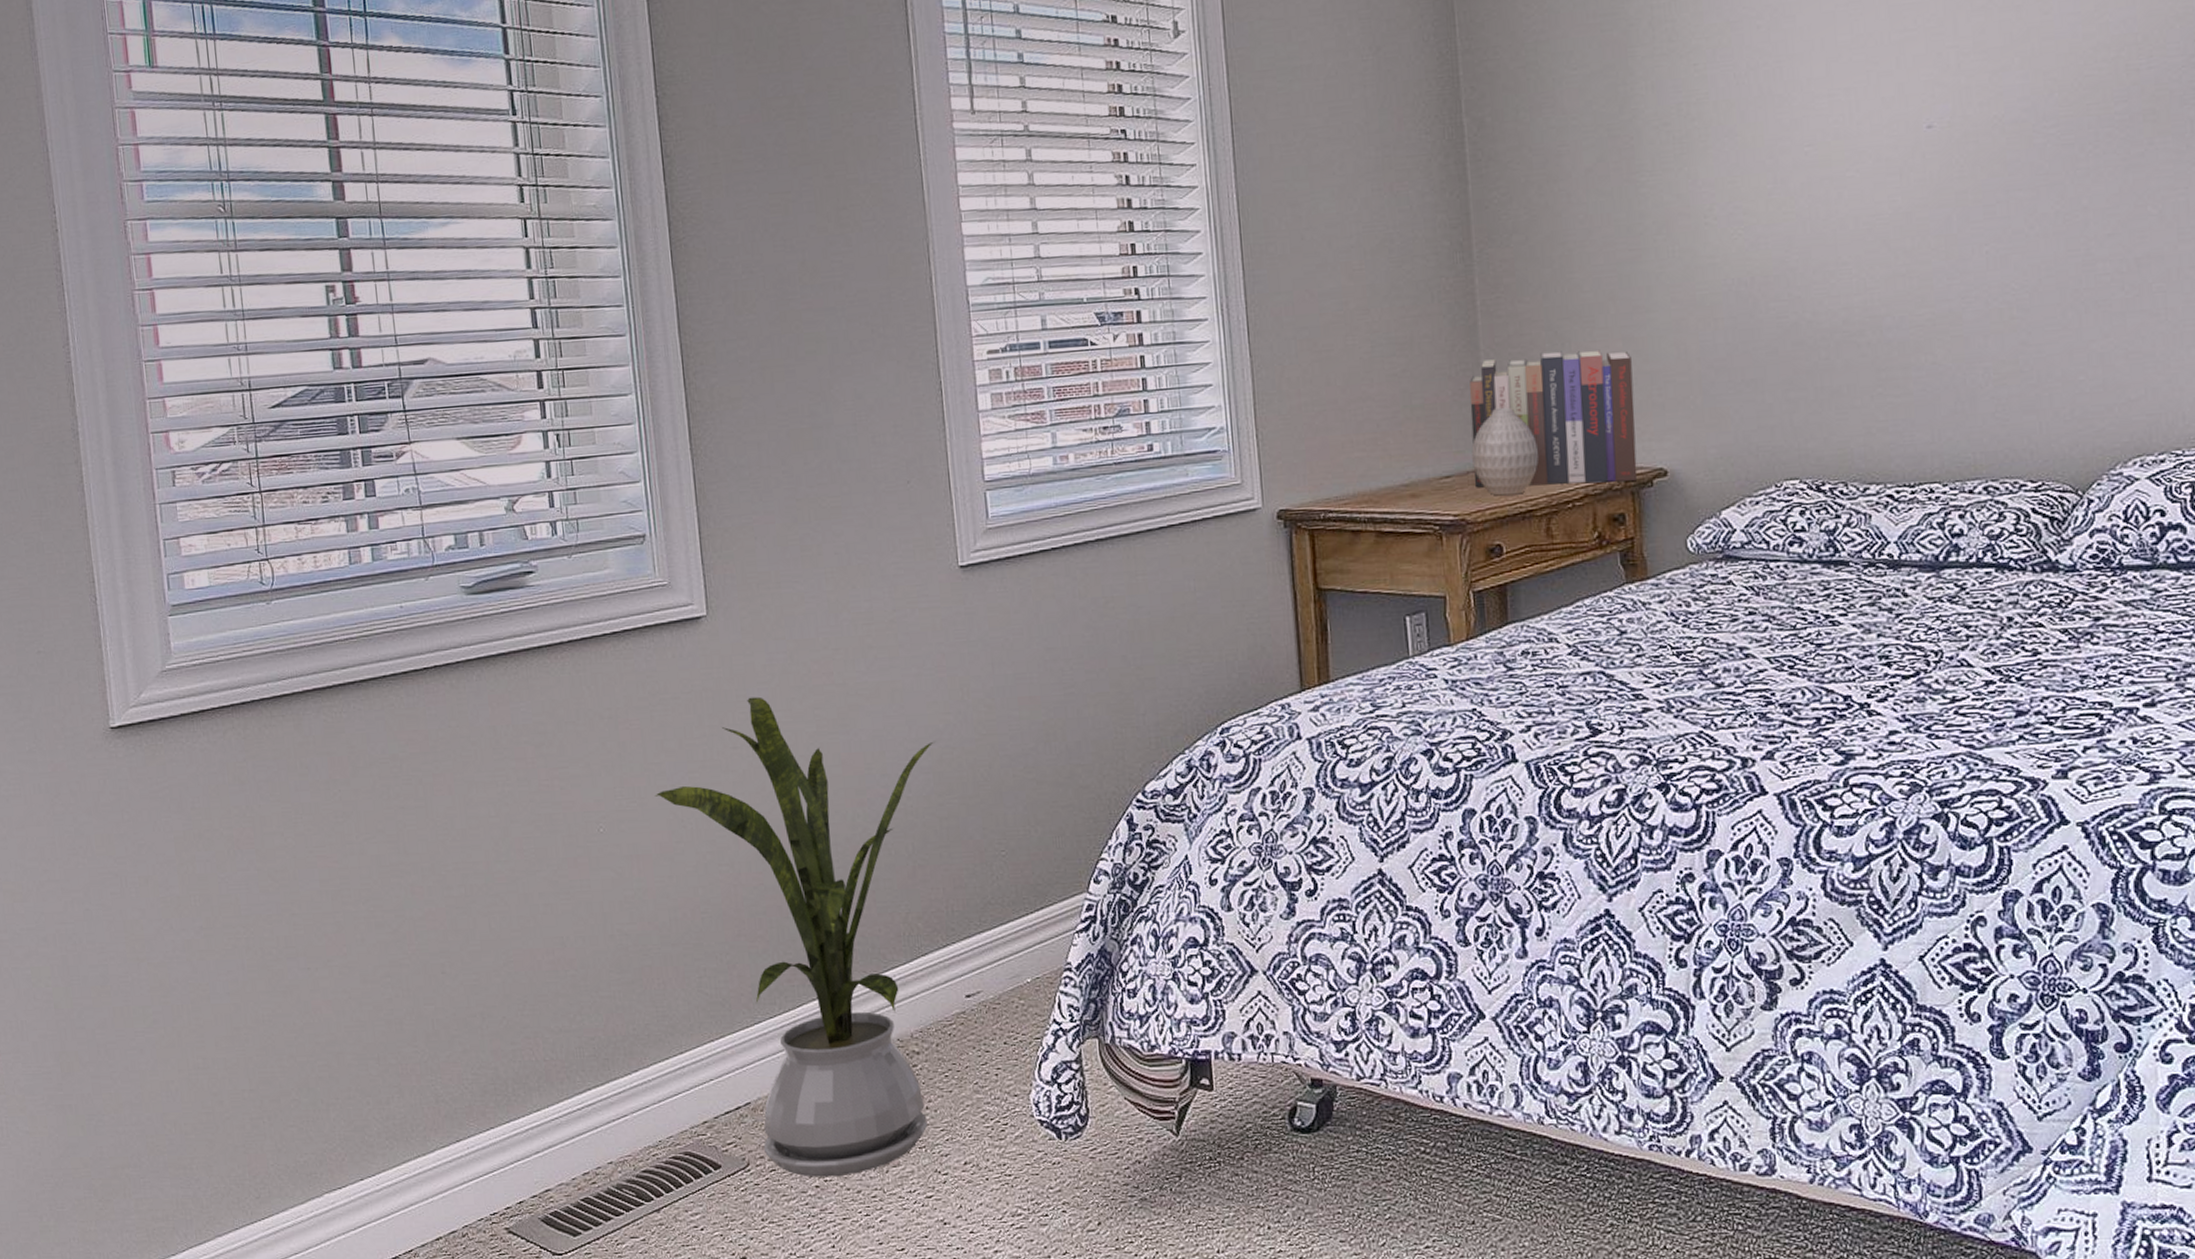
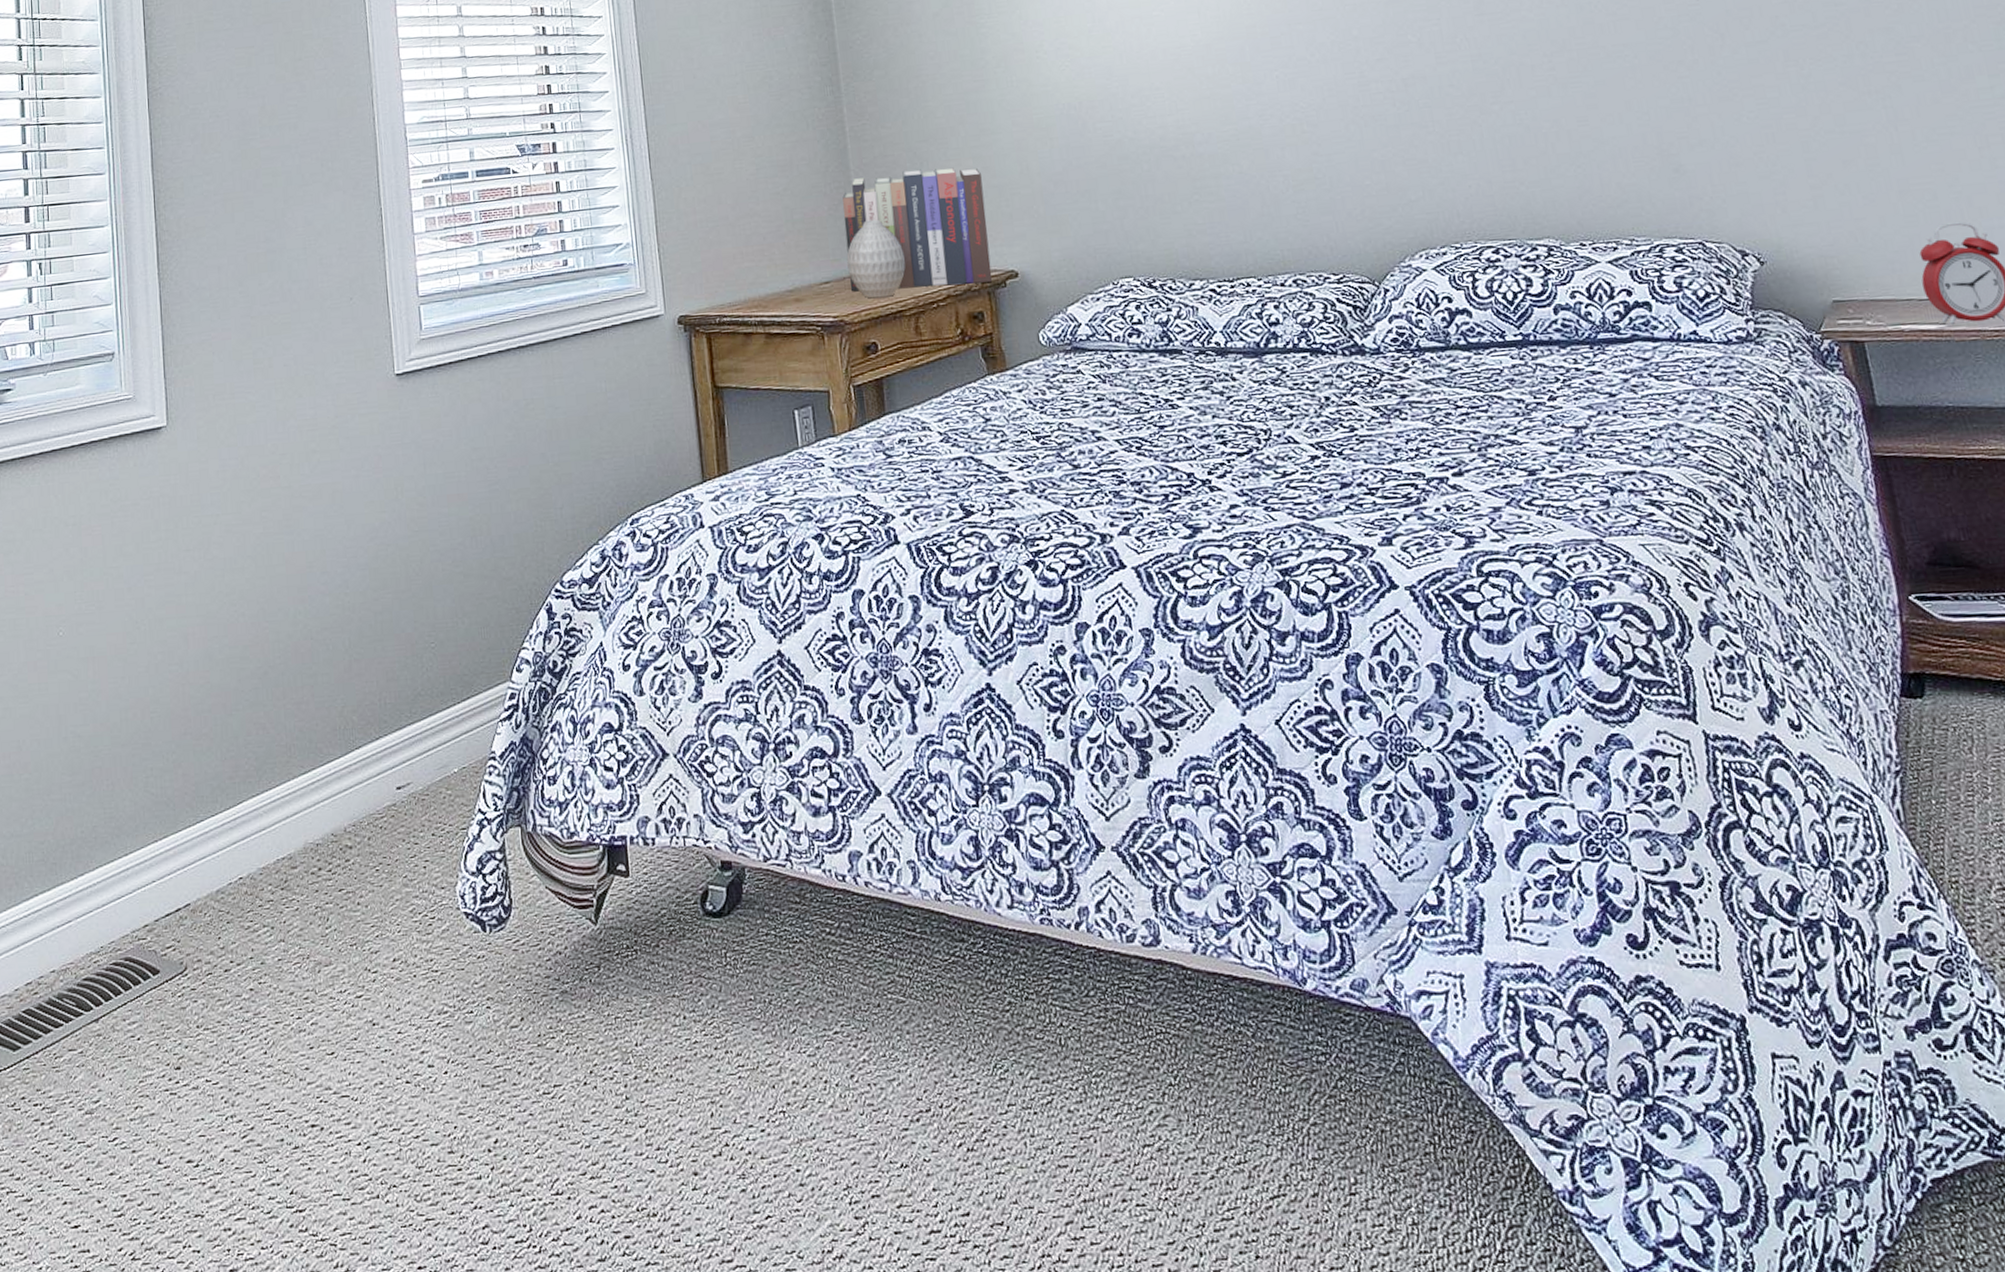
house plant: present [655,696,935,1177] -> none [112,501,372,980]

